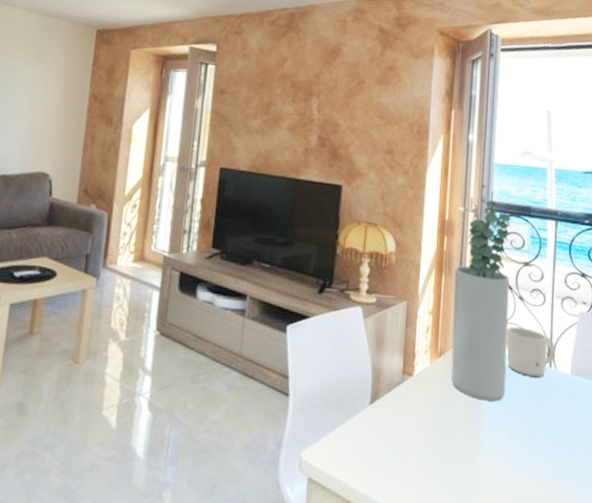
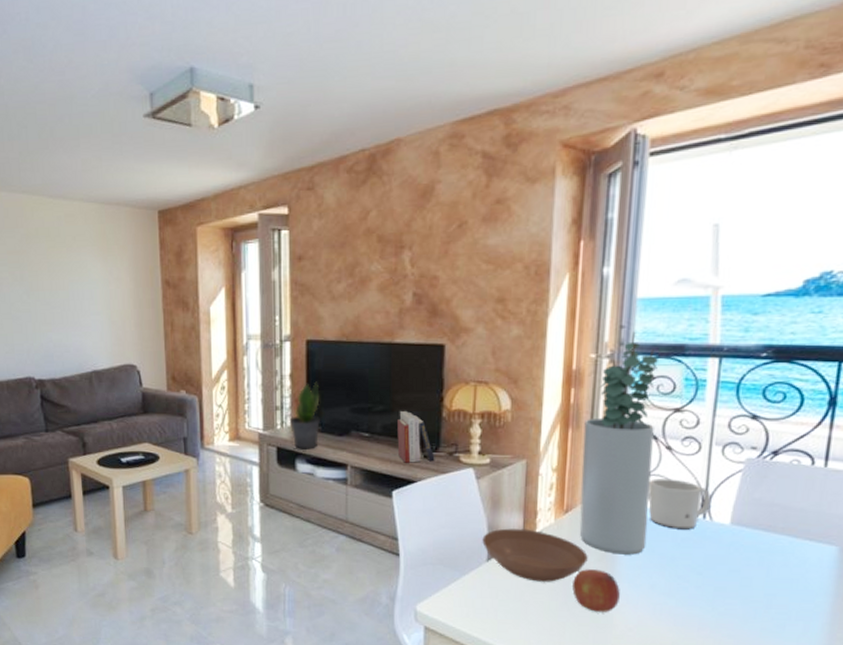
potted plant: none [195,208,228,277] -> present [289,381,320,449]
books: none [295,244,328,298] -> present [397,410,435,463]
bowl: none [366,370,458,429] -> present [482,528,588,582]
fruit: none [445,415,485,462] -> present [572,569,620,612]

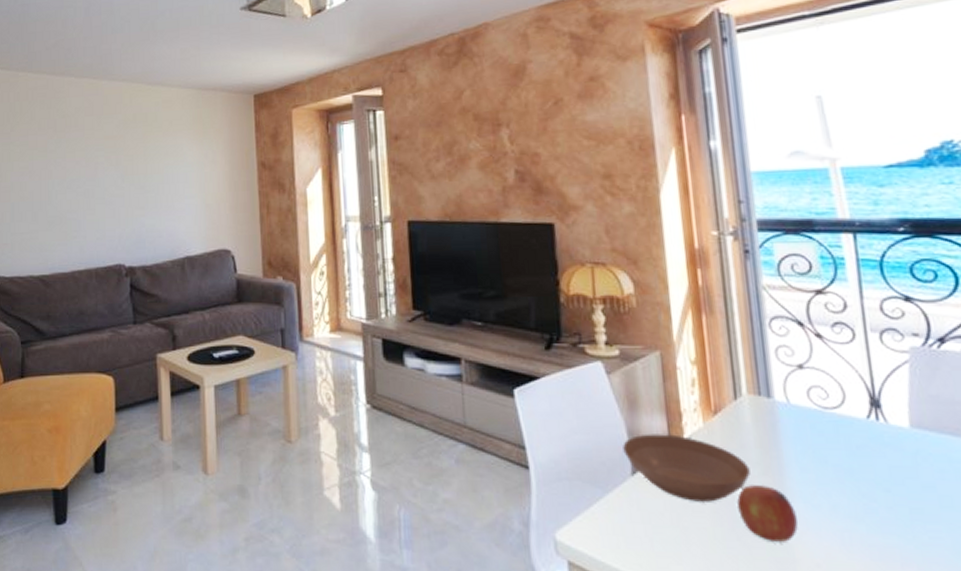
potted plant: present [289,381,320,449] -> none [394,265,428,341]
books: present [397,410,435,463] -> none [512,295,558,356]
vase: present [579,331,658,555] -> none [718,206,816,467]
mug: present [648,479,712,530] -> none [805,372,882,434]

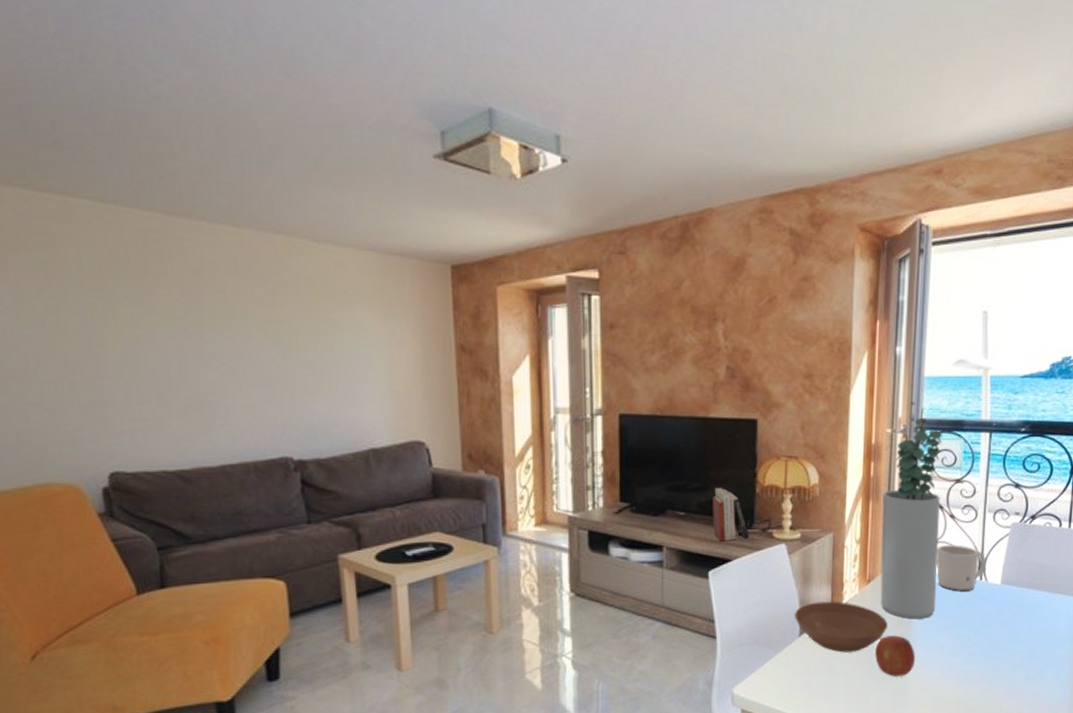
books: none [512,295,558,356] -> present [713,487,749,542]
vase: none [718,206,816,467] -> present [880,408,942,620]
mug: none [805,372,882,434] -> present [936,545,986,592]

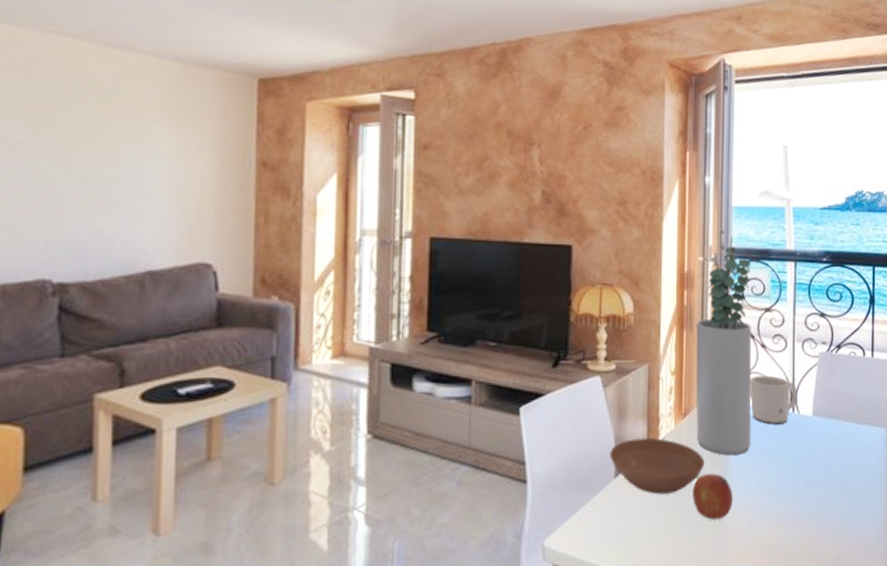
books: present [713,487,749,542] -> none [525,315,563,374]

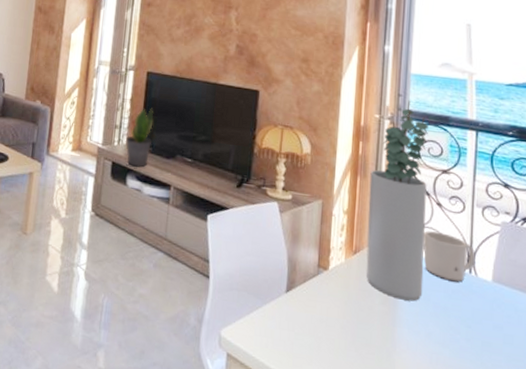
potted plant: none [406,284,443,365] -> present [125,108,154,168]
bowl: present [610,437,704,495] -> none [282,262,373,320]
fruit: present [693,473,732,520] -> none [360,310,401,357]

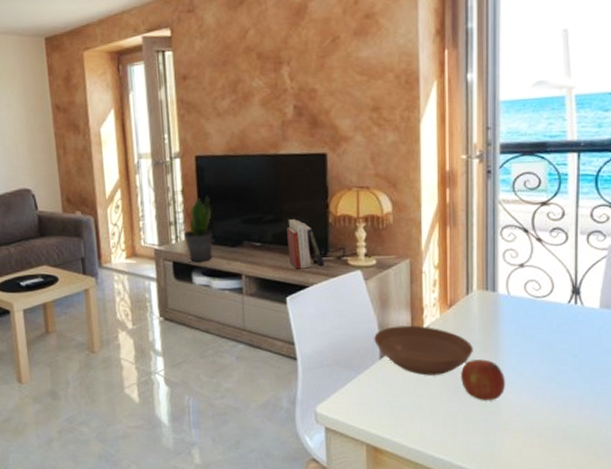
books: none [215,142,246,192] -> present [287,218,325,269]
bowl: none [282,262,373,320] -> present [374,325,473,376]
fruit: none [360,310,401,357] -> present [461,359,505,400]
vase: present [365,100,428,301] -> none [461,132,526,344]
mug: present [423,231,476,282] -> none [524,268,581,316]

